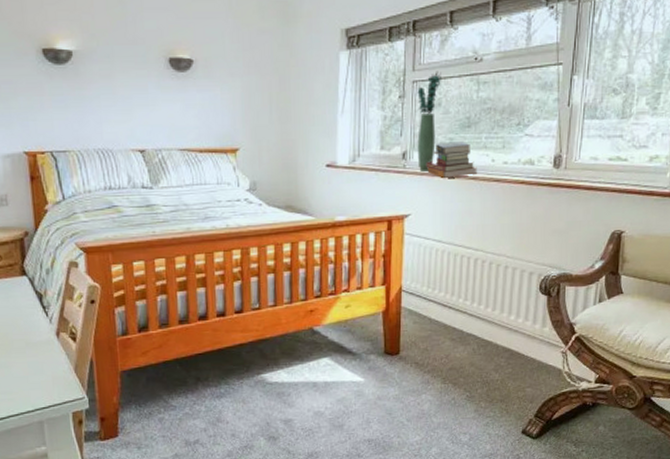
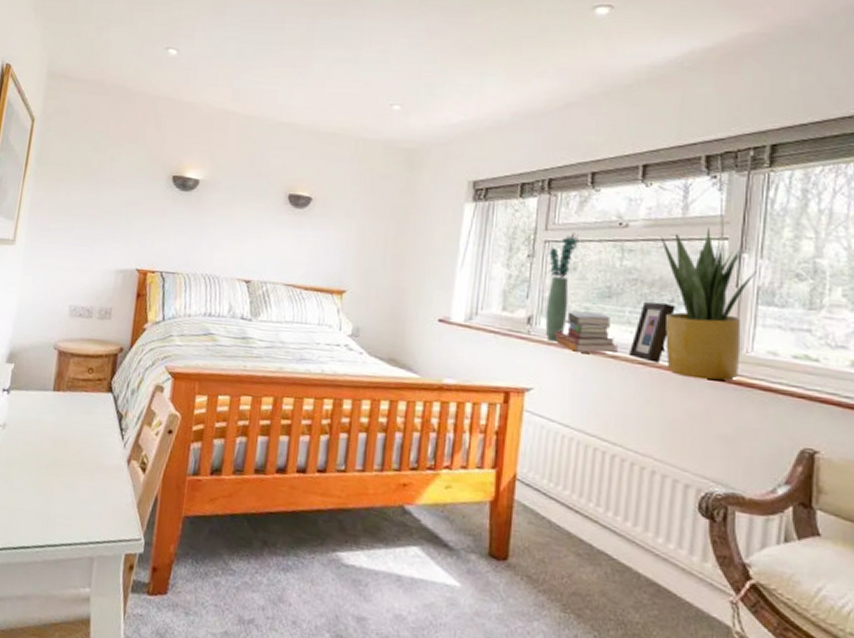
picture frame: none [486,126,521,179] -> present [630,302,675,363]
planter: none [509,54,584,188] -> present [660,226,757,381]

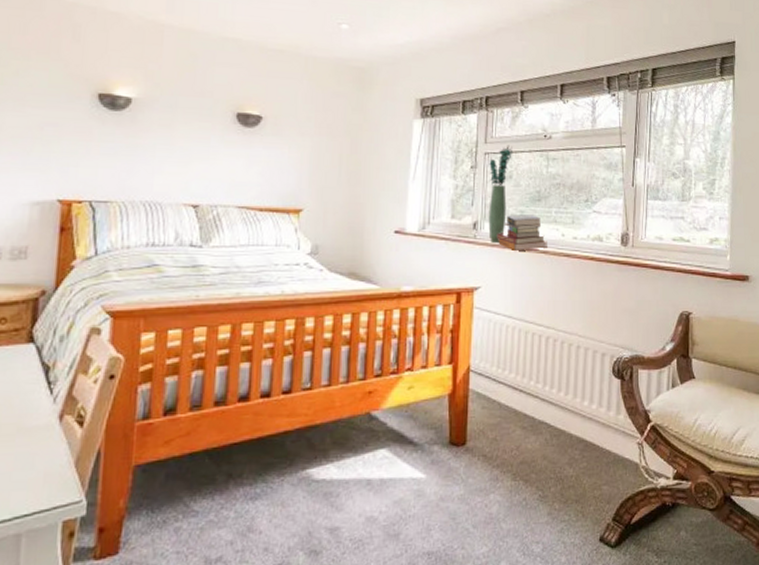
picture frame: present [630,302,675,363] -> none [557,202,590,254]
planter: present [660,226,757,381] -> none [576,136,646,265]

